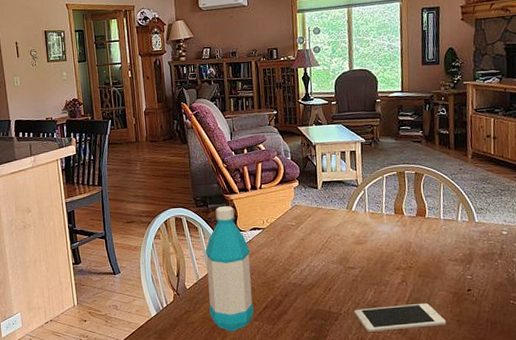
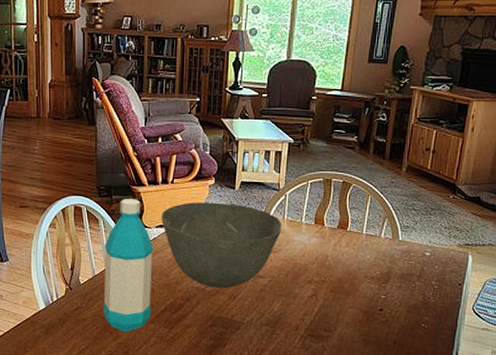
bowl: none [254,202,365,282] -> present [161,202,282,288]
cell phone: present [354,303,447,332] -> none [258,319,353,344]

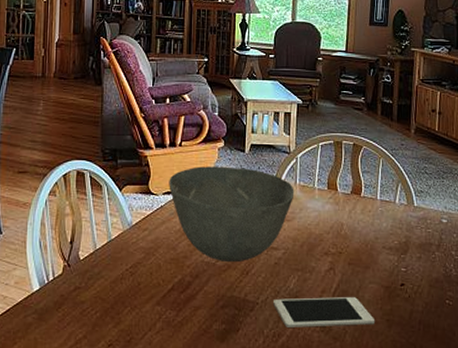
water bottle: present [103,199,154,333] -> none [104,163,161,317]
cell phone: none [258,319,353,344] -> present [273,297,376,327]

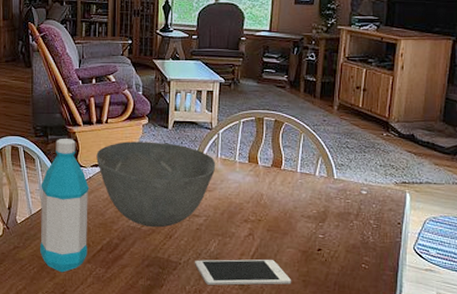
water bottle: none [104,163,161,317] -> present [40,139,89,273]

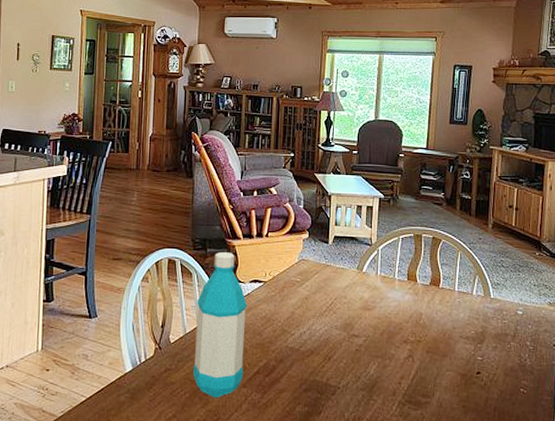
bowl: present [96,141,216,228] -> none [255,256,376,349]
cell phone: present [195,259,292,285] -> none [354,383,452,412]

